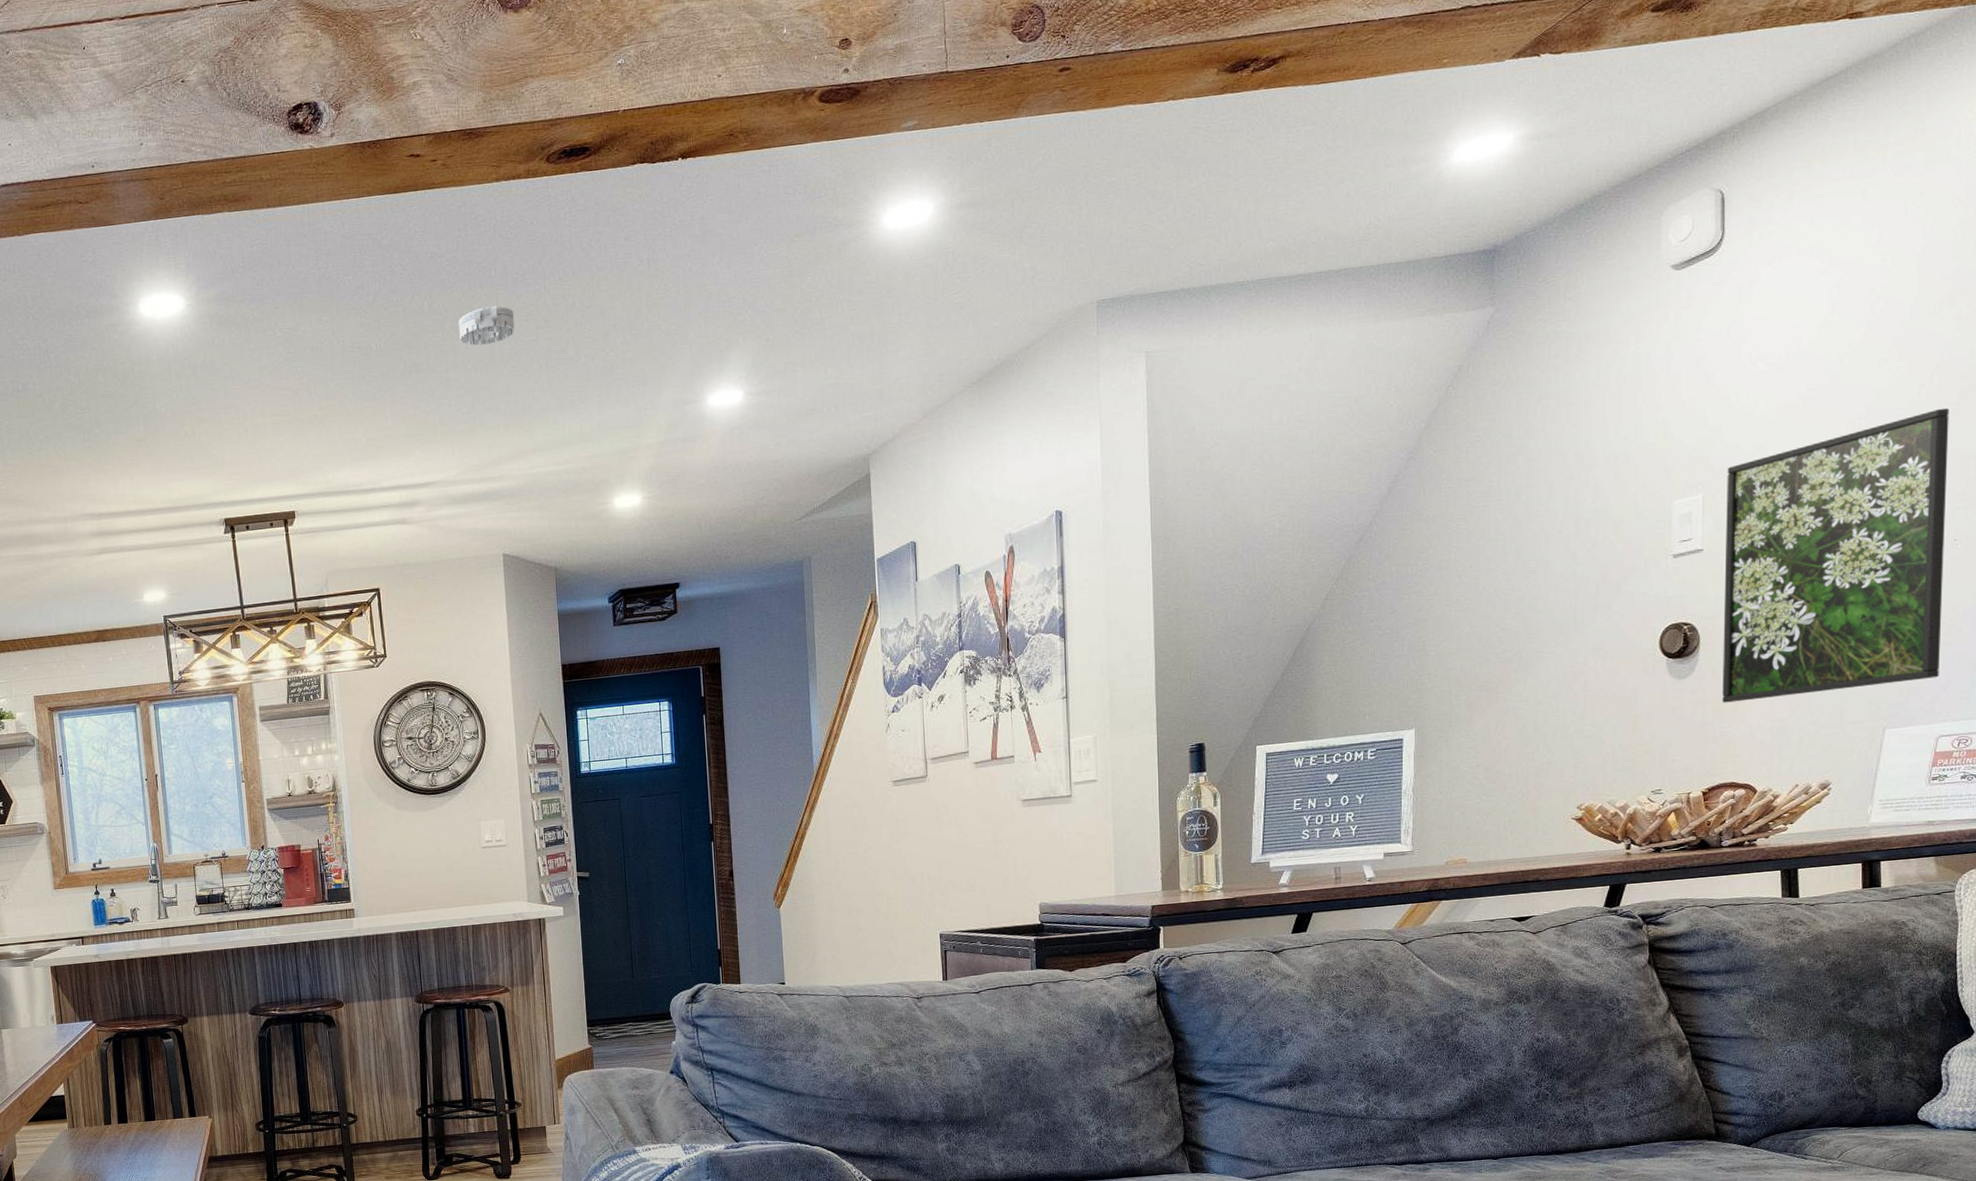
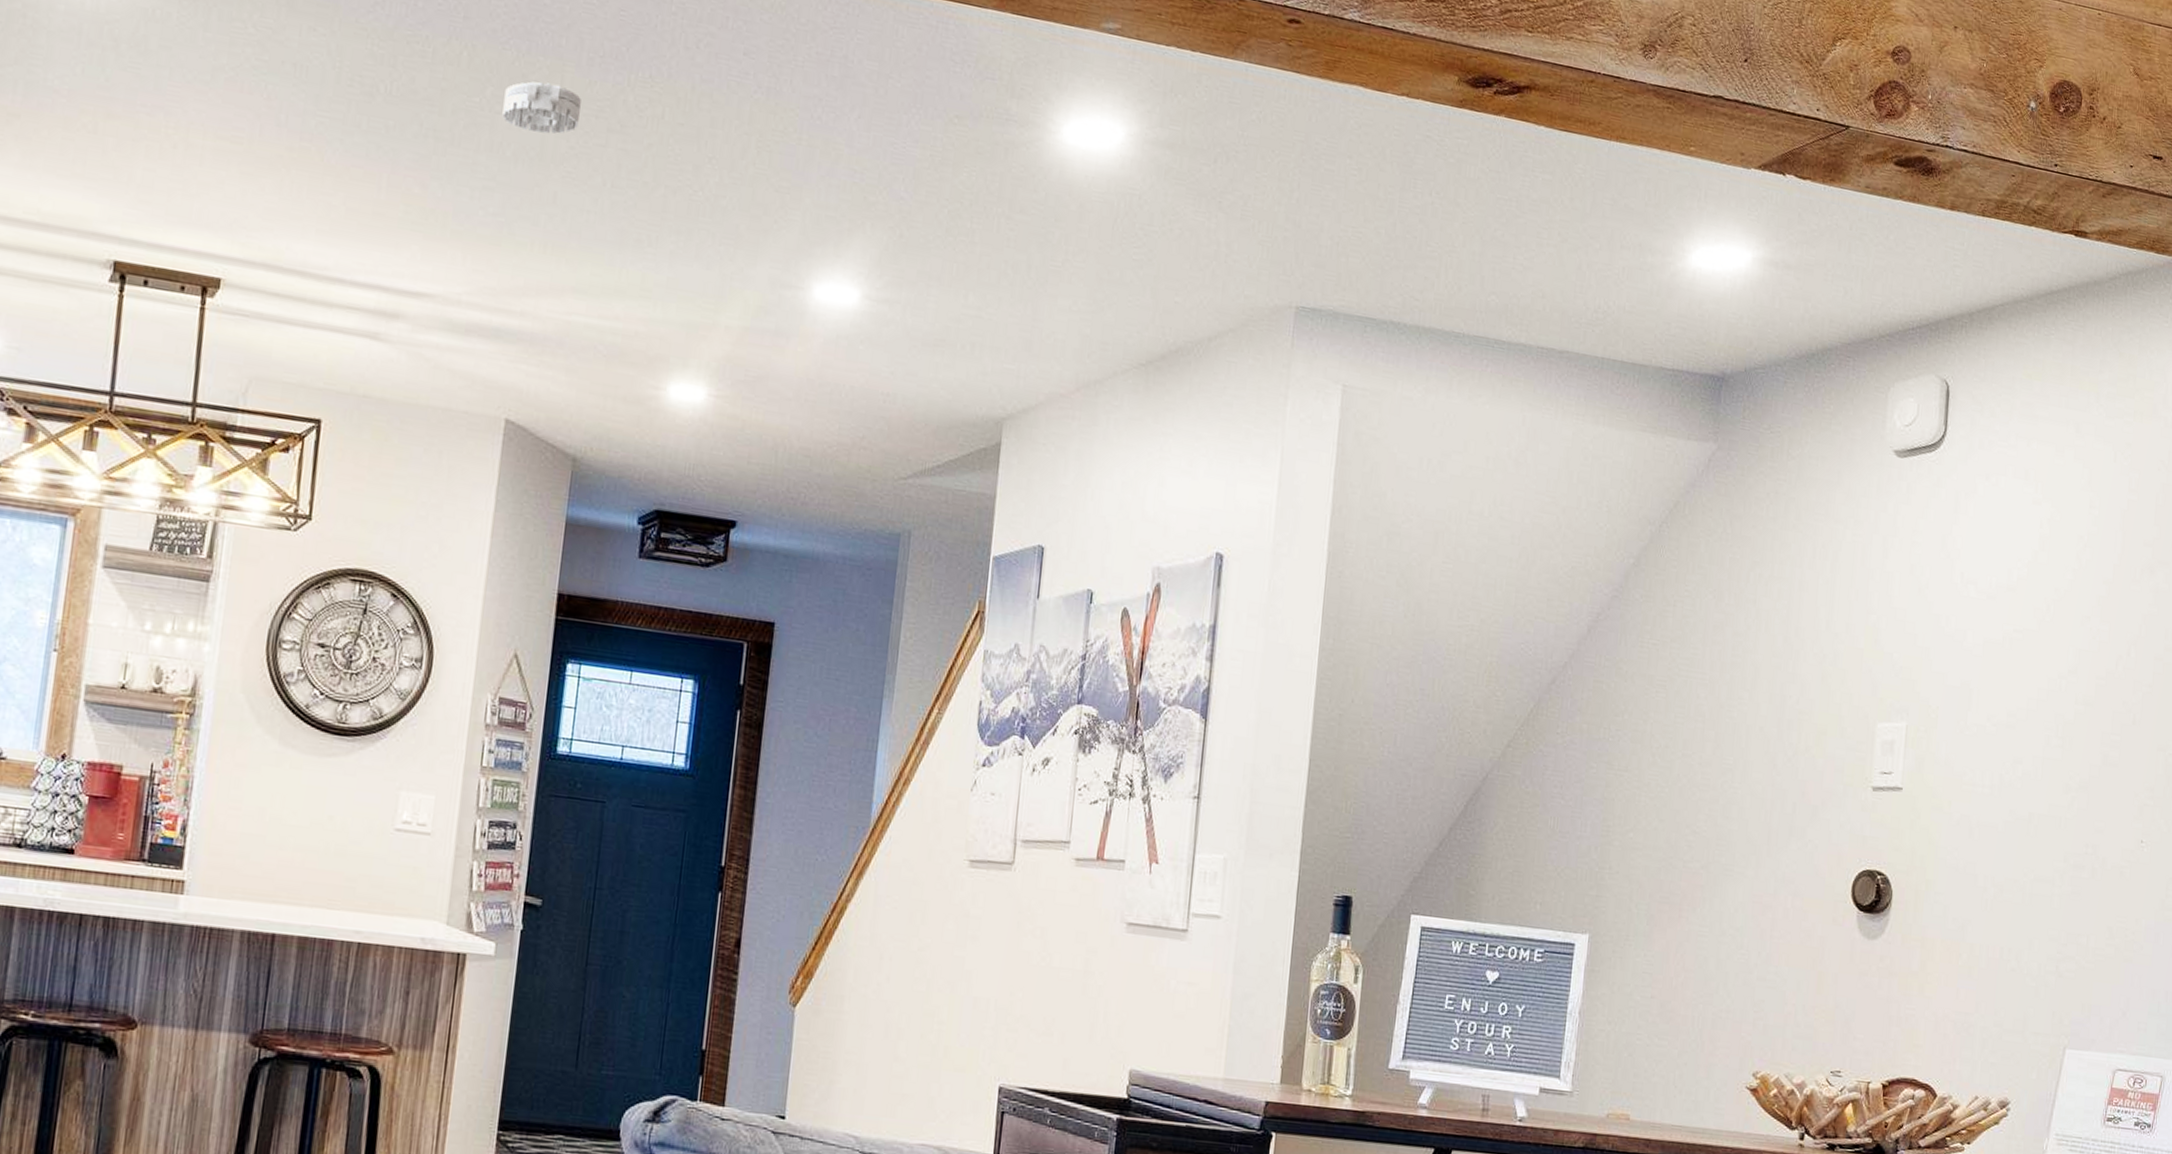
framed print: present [1722,408,1950,703] -> none [1909,687,2143,999]

